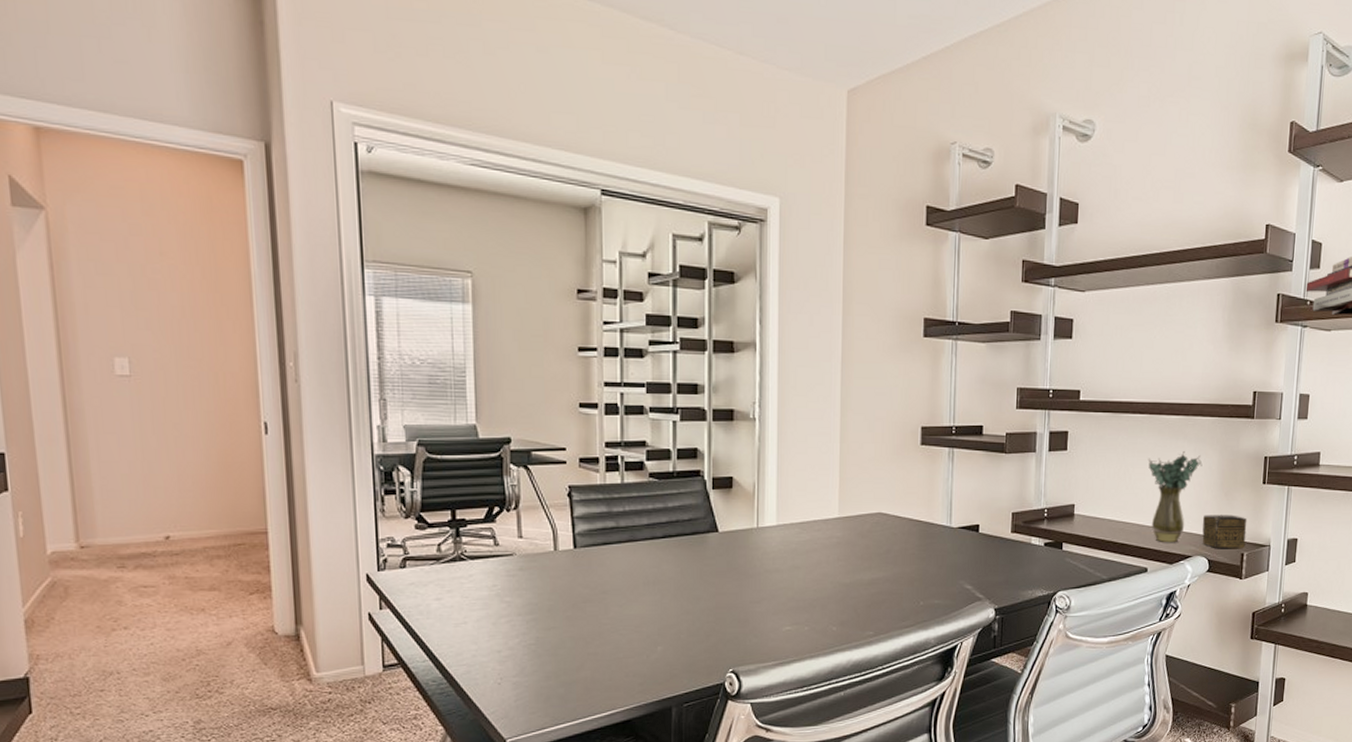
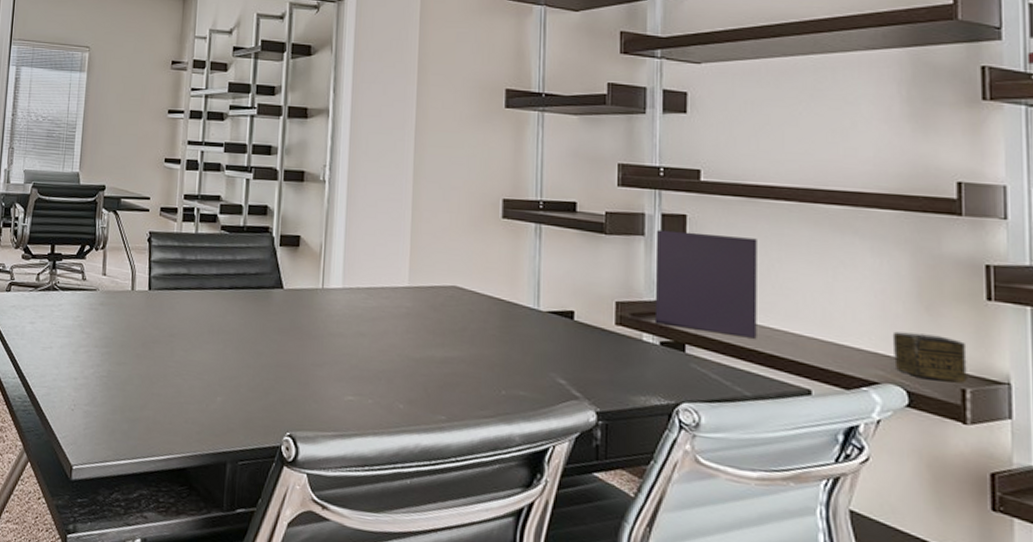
binder: none [1041,446,1118,532] -> present [654,229,757,339]
vase: present [1148,451,1203,542] -> none [801,249,885,362]

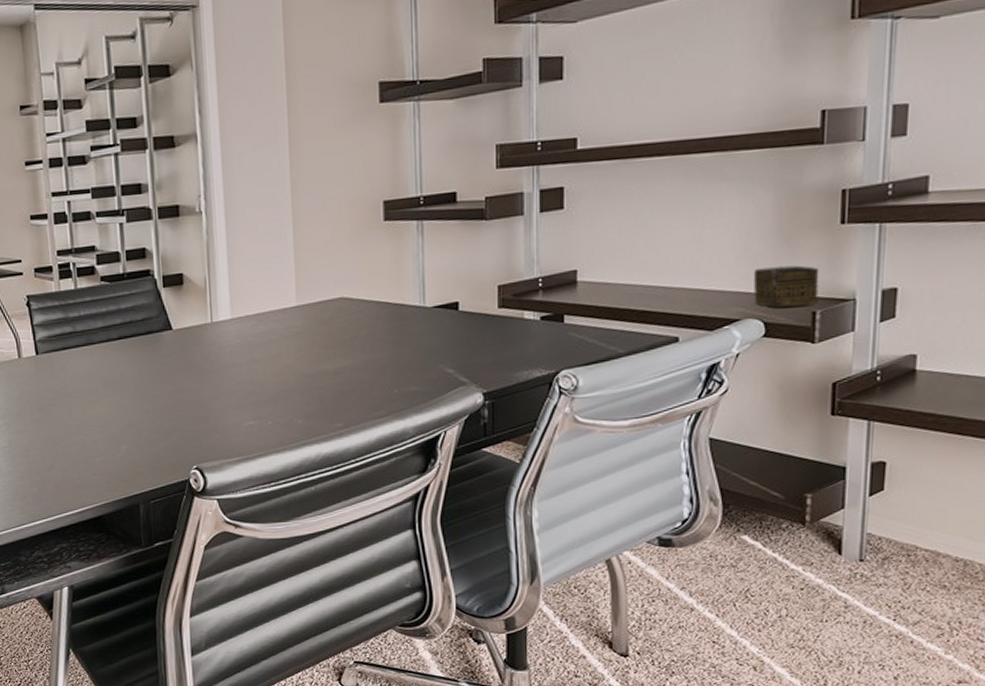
binder: present [654,229,757,339] -> none [534,200,631,300]

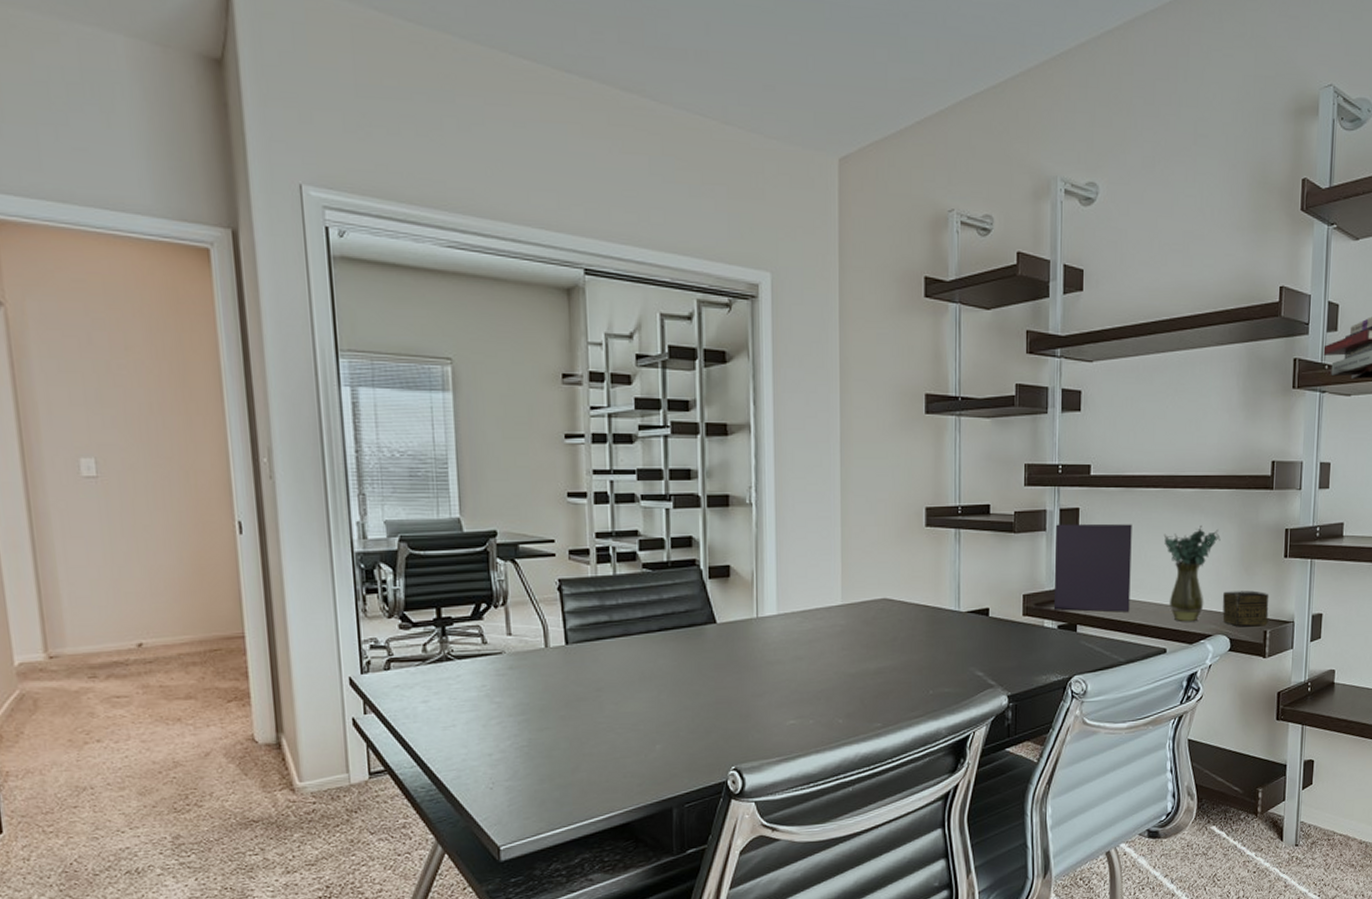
binder: none [534,200,631,300] -> present [1053,523,1132,612]
vase: none [672,195,750,306] -> present [1163,526,1221,621]

